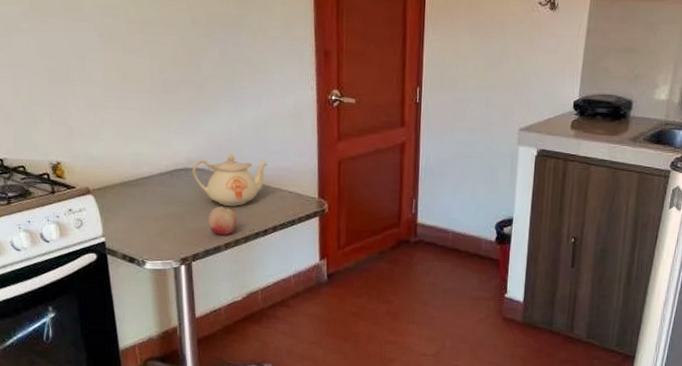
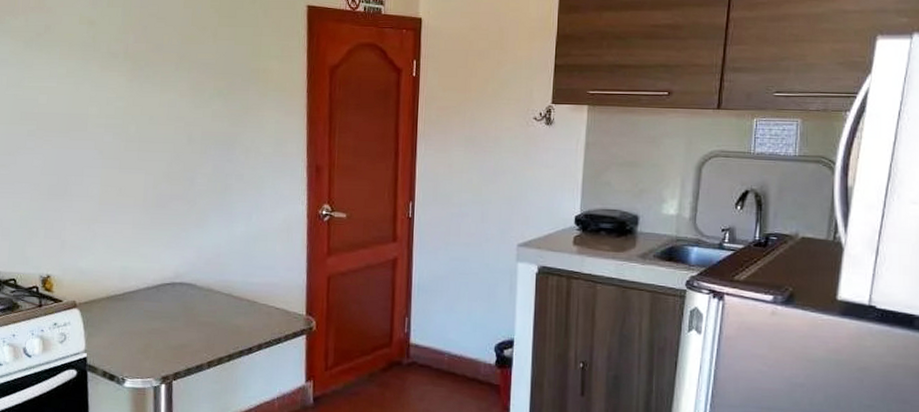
teapot: present [193,153,268,206] -> none [179,267,256,323]
fruit: present [208,206,237,235] -> none [191,322,222,353]

